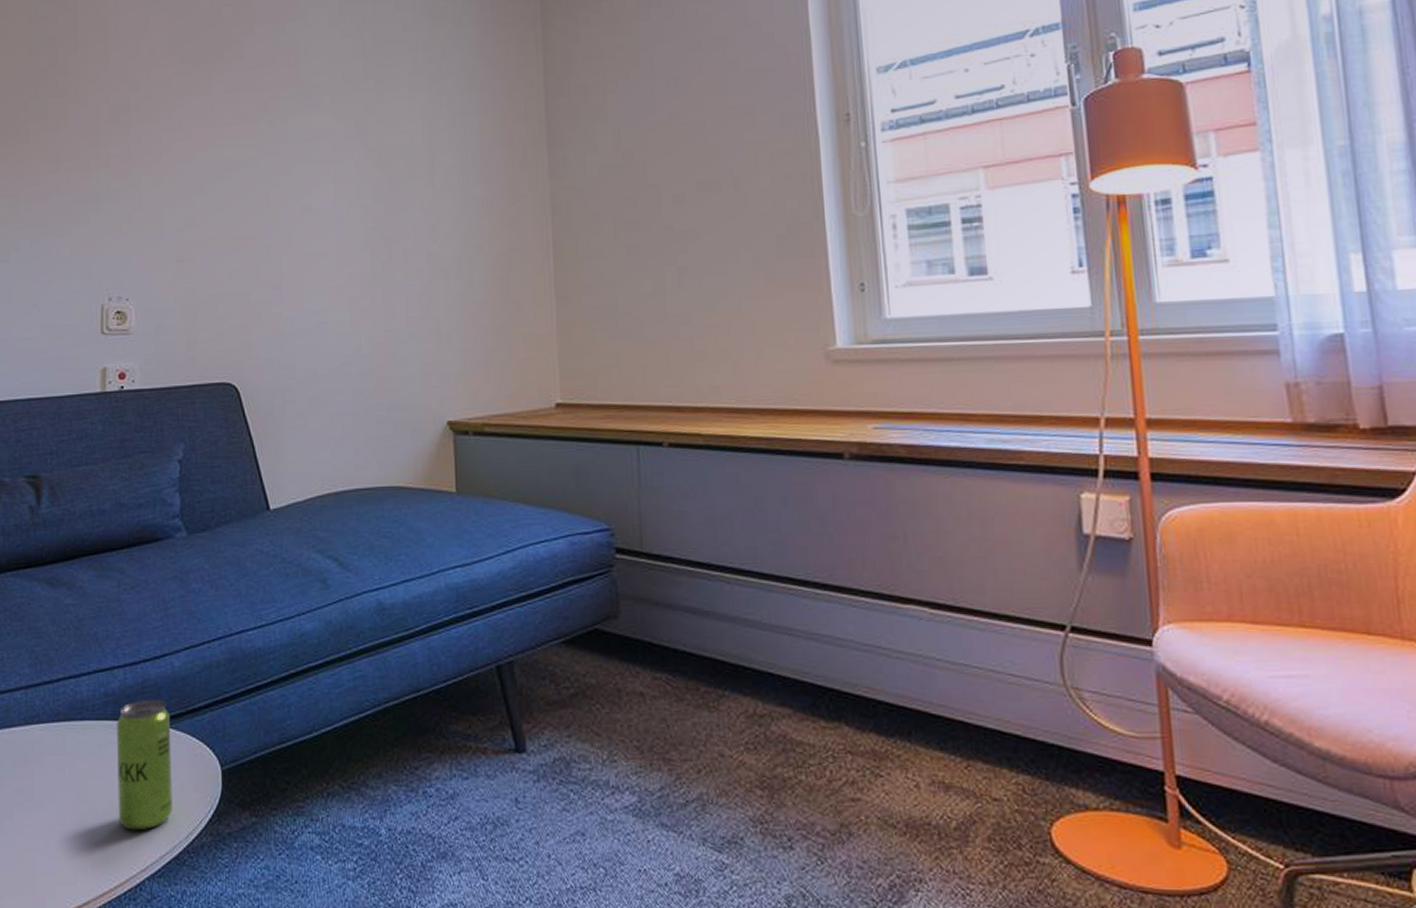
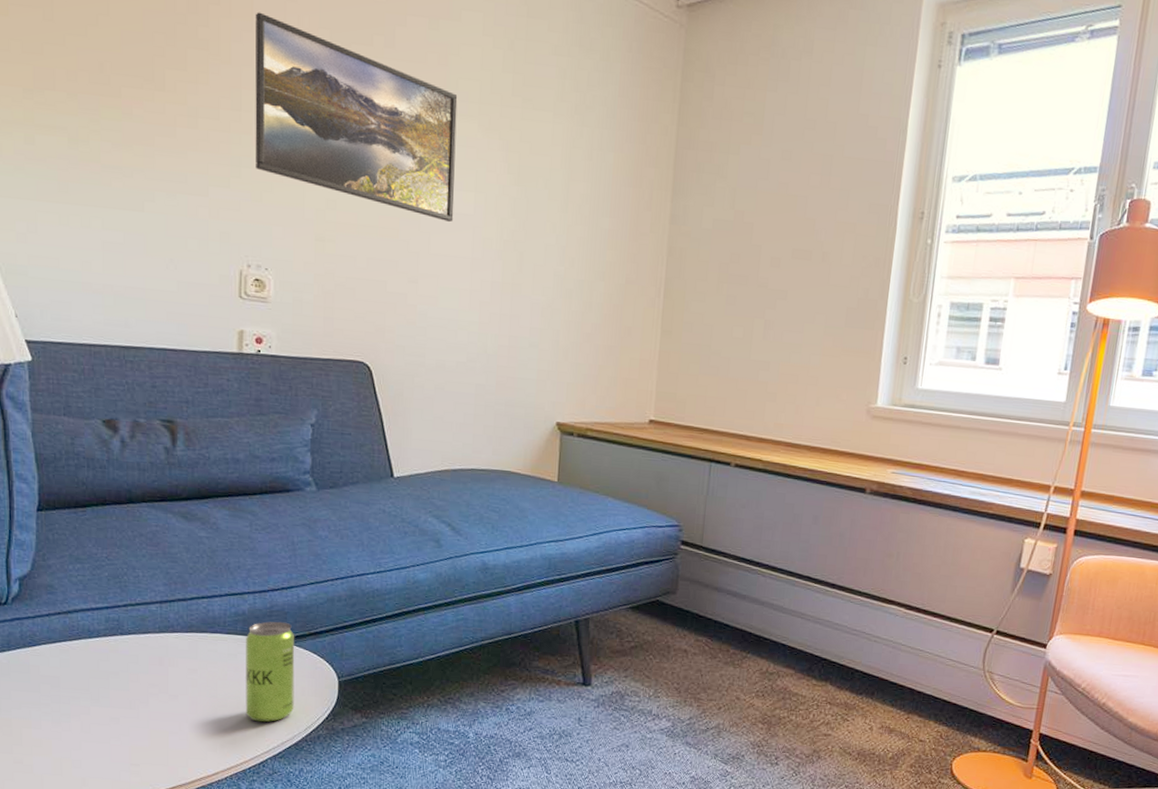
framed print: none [110,51,314,220] -> present [255,12,458,223]

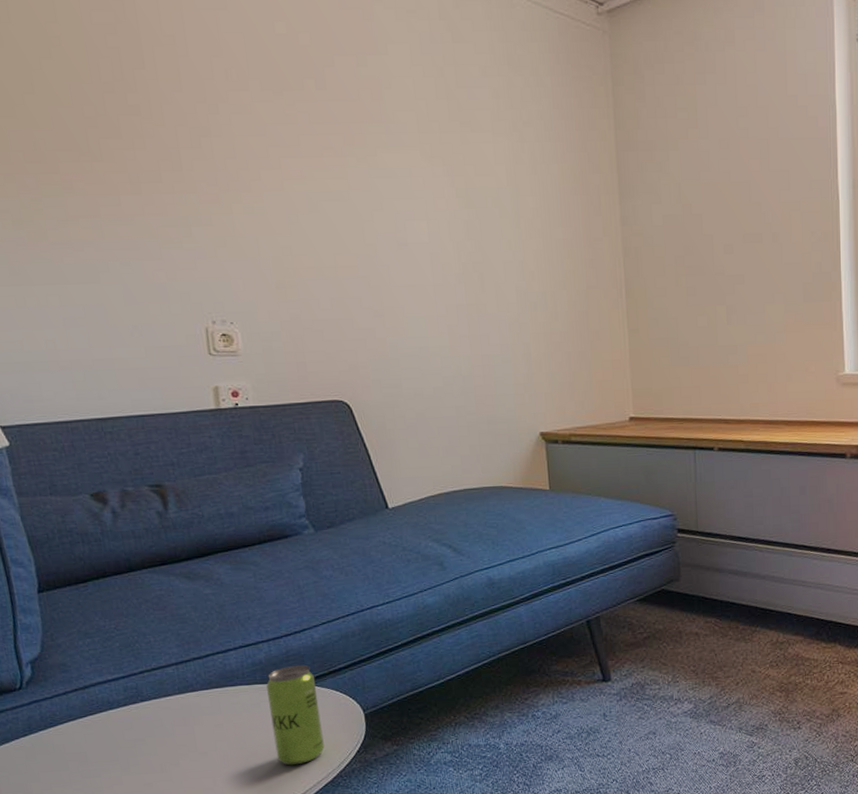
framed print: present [255,12,458,223] -> none [182,71,410,253]

